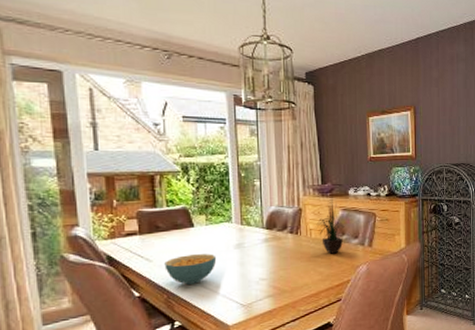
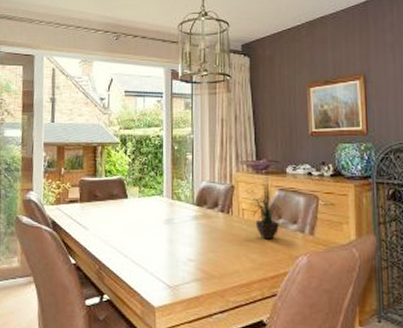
cereal bowl: present [164,254,217,285] -> none [99,226,147,257]

